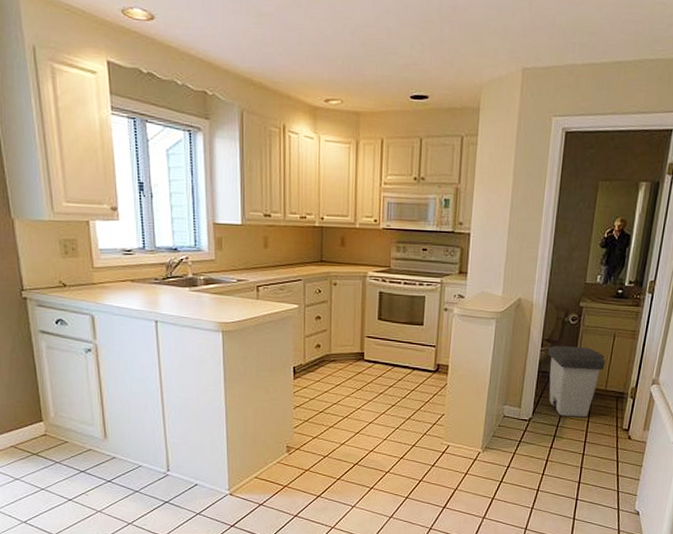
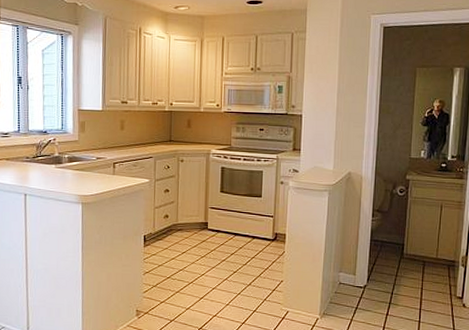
trash can: present [548,345,606,418] -> none [379,215,435,285]

